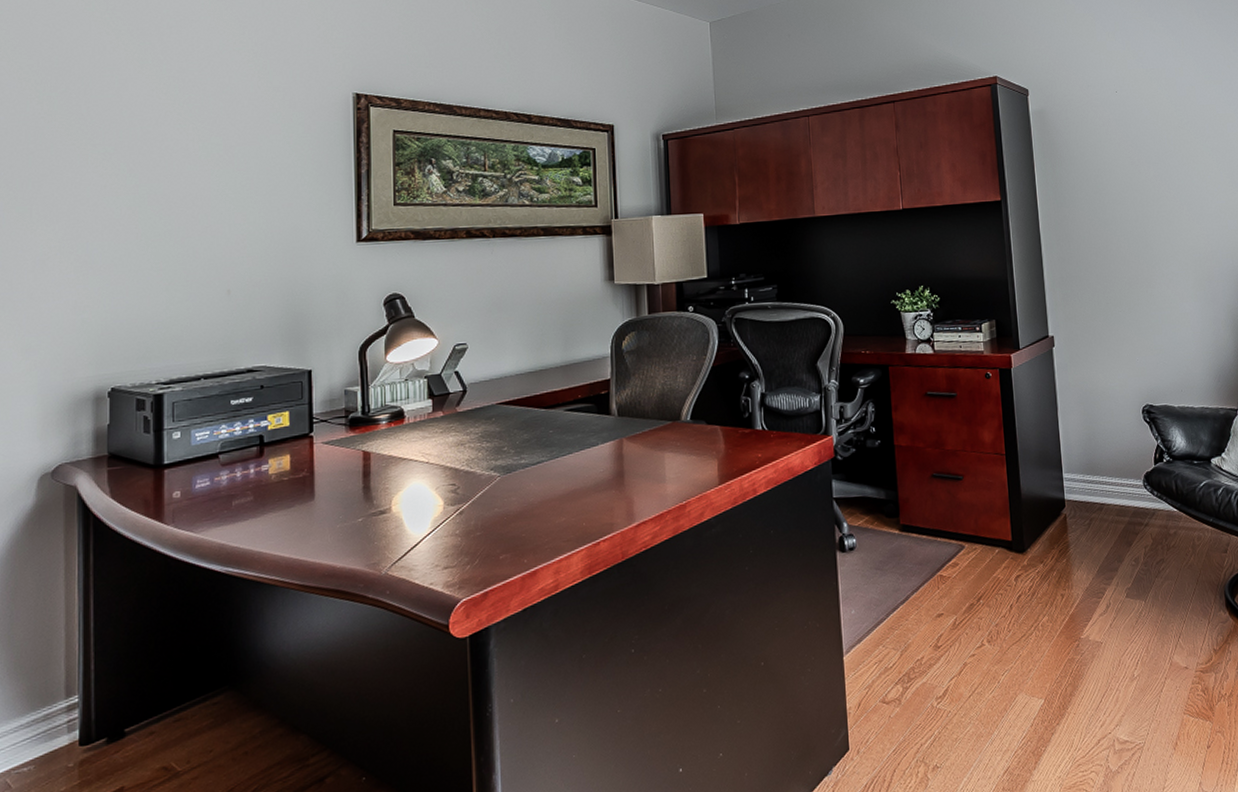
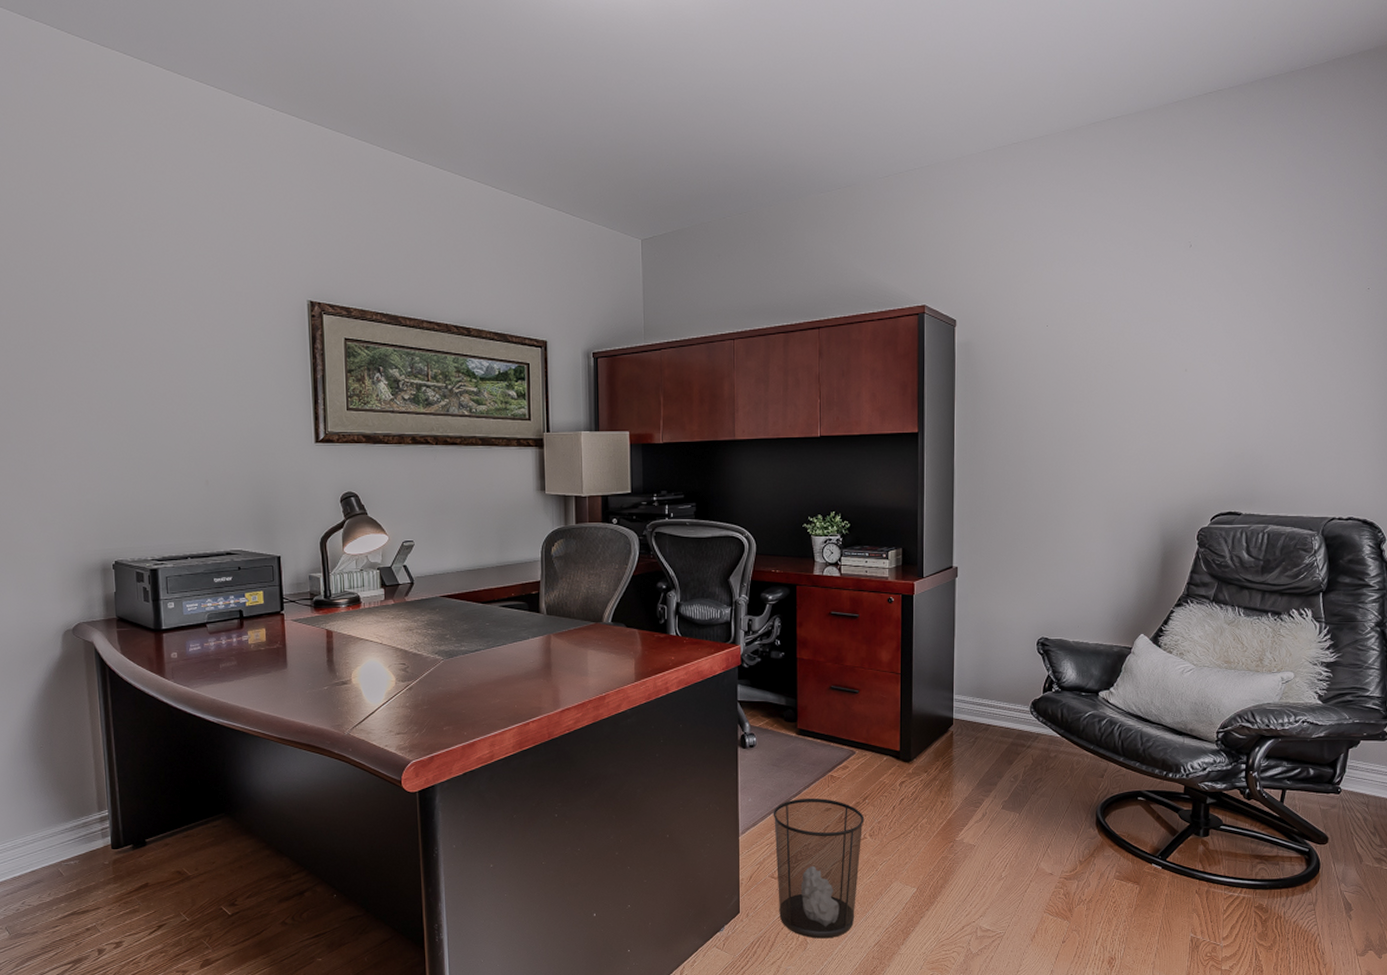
waste bin: none [879,602,981,773] -> present [773,798,865,939]

